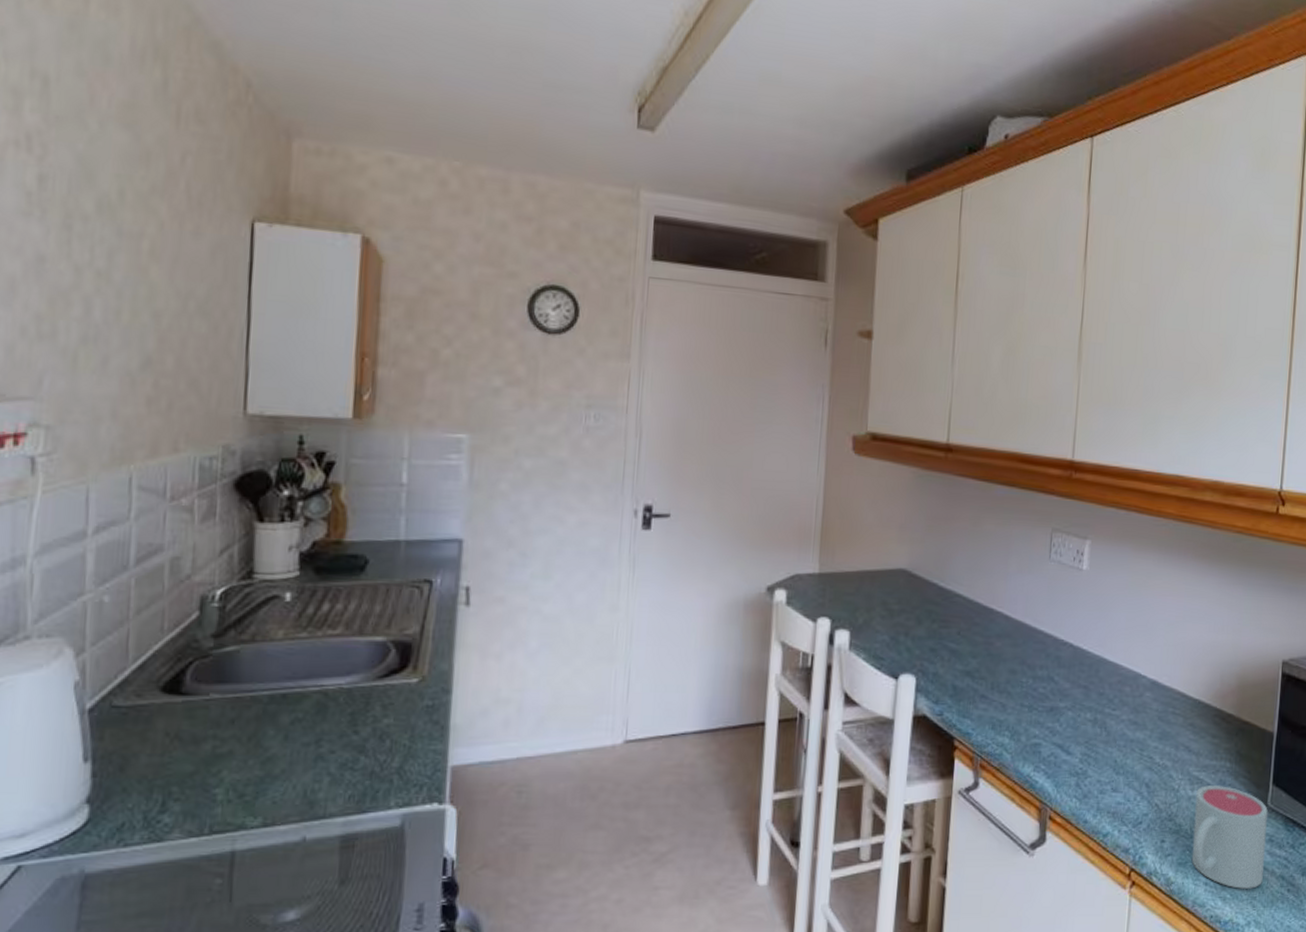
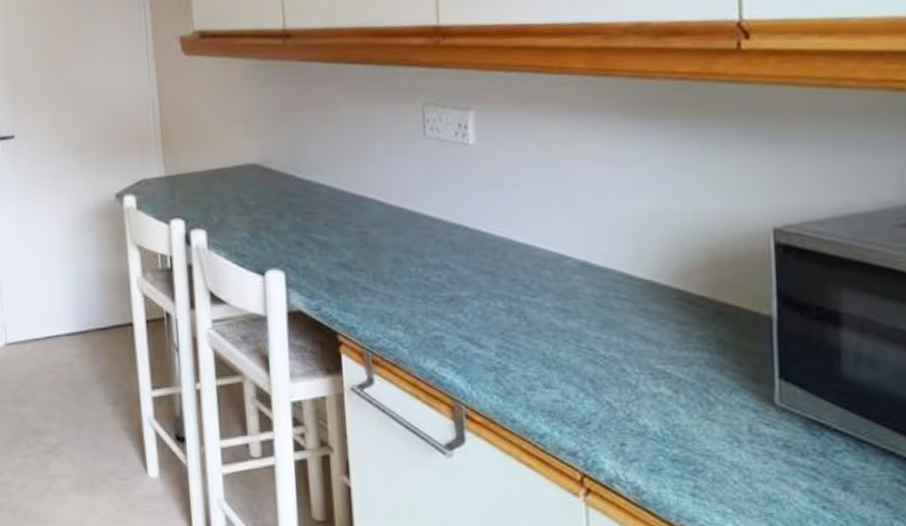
mug: present [1191,784,1268,889] -> none [663,379,780,504]

